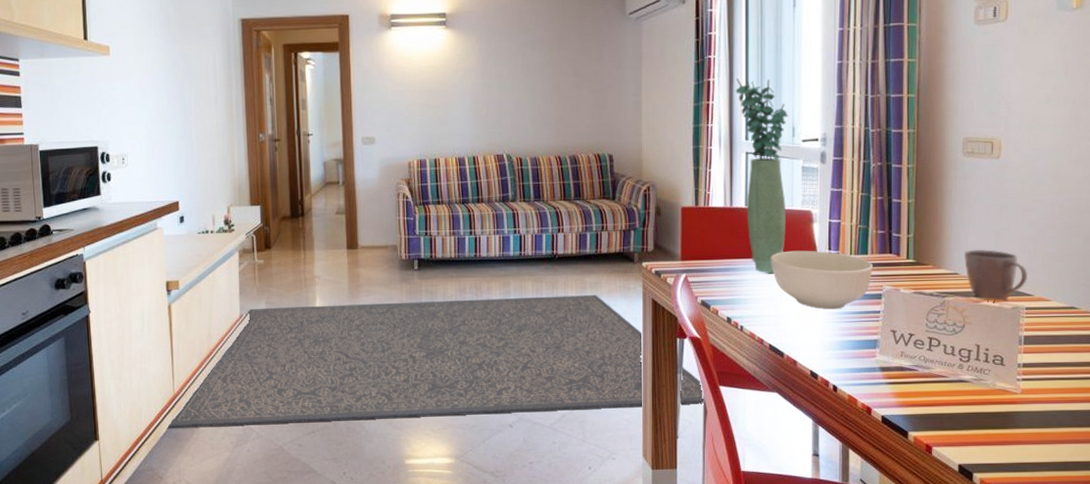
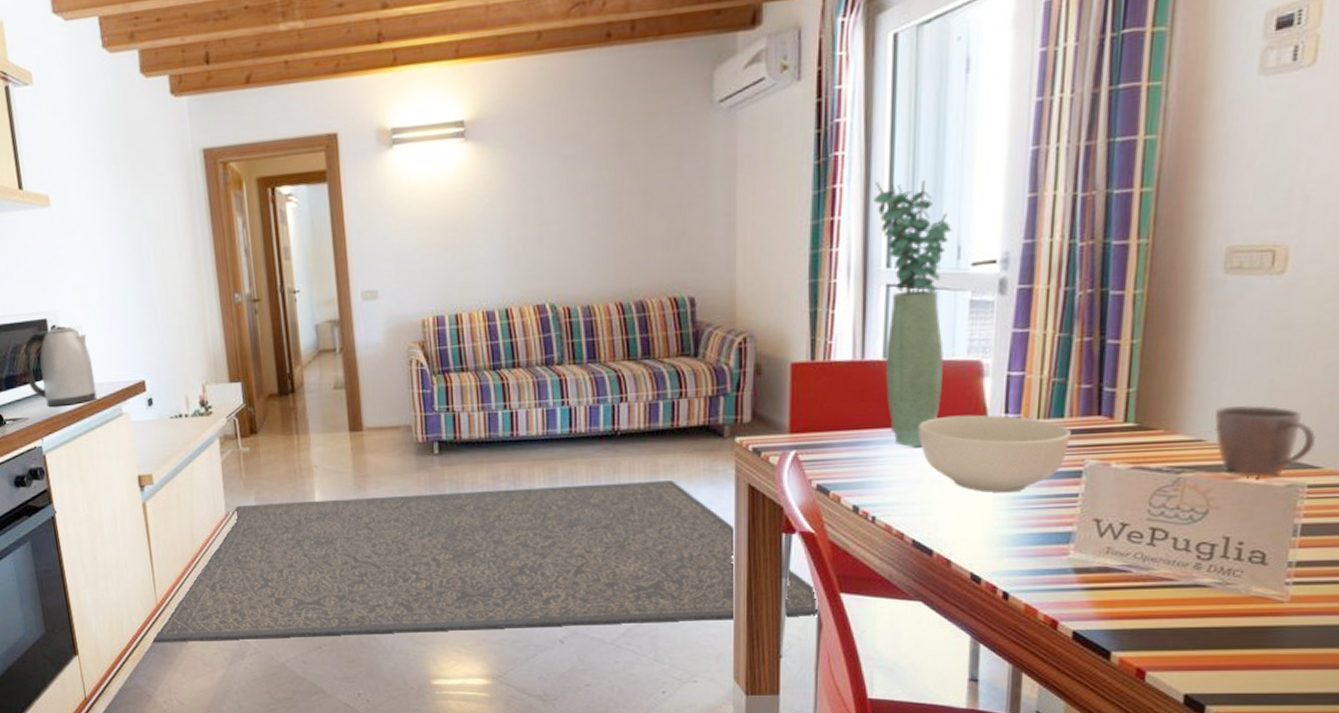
kettle: none [74,153,136,220] -> present [22,325,98,407]

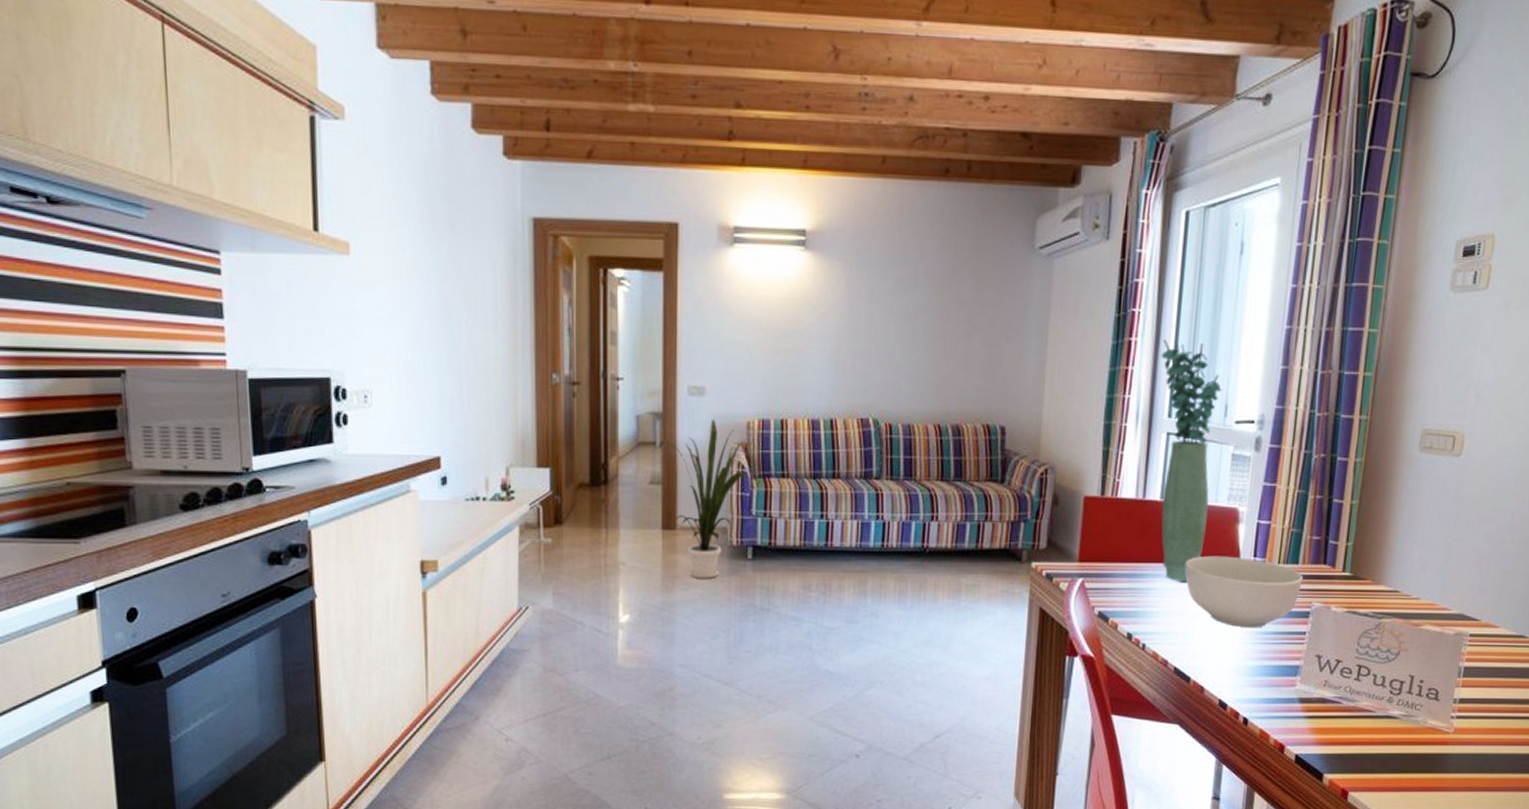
kettle: present [22,325,98,407] -> none [296,387,382,477]
rug: present [150,480,820,644] -> none [414,599,1094,750]
house plant: none [342,321,426,477] -> present [662,419,747,580]
mug: present [1214,405,1317,477] -> none [1407,564,1478,625]

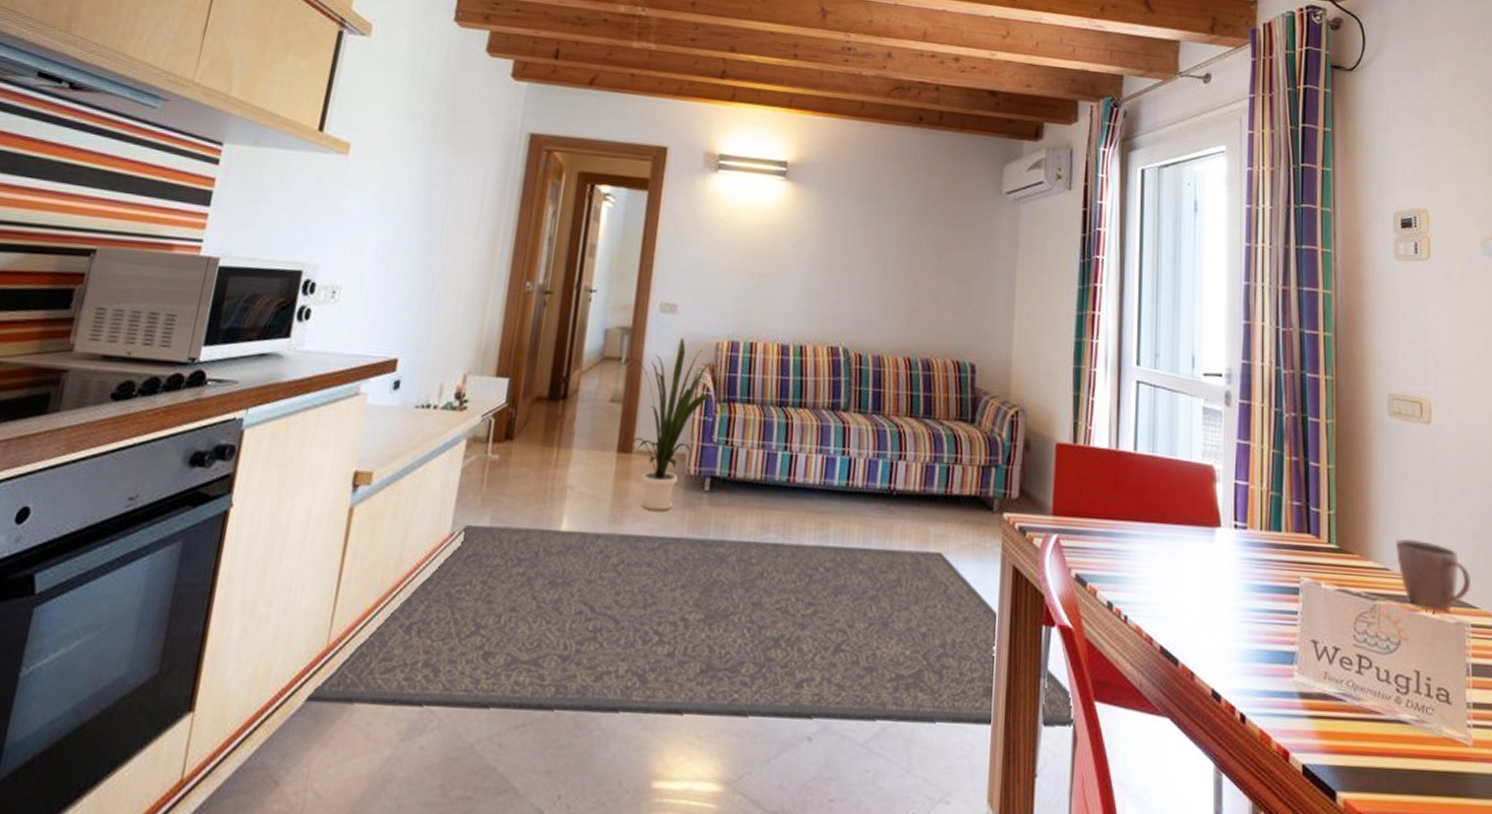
rug: none [414,599,1094,750] -> present [301,524,1076,727]
vase: present [1161,339,1222,582] -> none [1126,287,1188,545]
bowl: present [1184,555,1304,628] -> none [1163,516,1289,604]
mug: none [1407,564,1478,625] -> present [1396,539,1472,612]

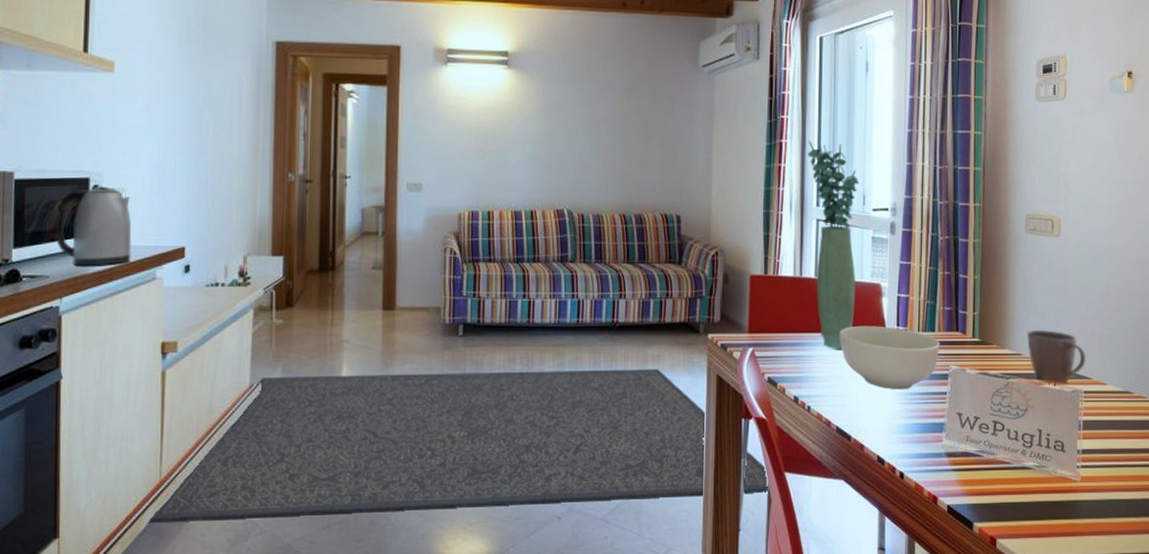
kettle: none [252,281,344,374] -> present [55,186,132,266]
house plant: present [628,337,712,512] -> none [384,211,458,355]
vase: none [1126,287,1188,545] -> present [807,141,859,349]
bowl: none [1163,516,1289,604] -> present [839,326,941,390]

